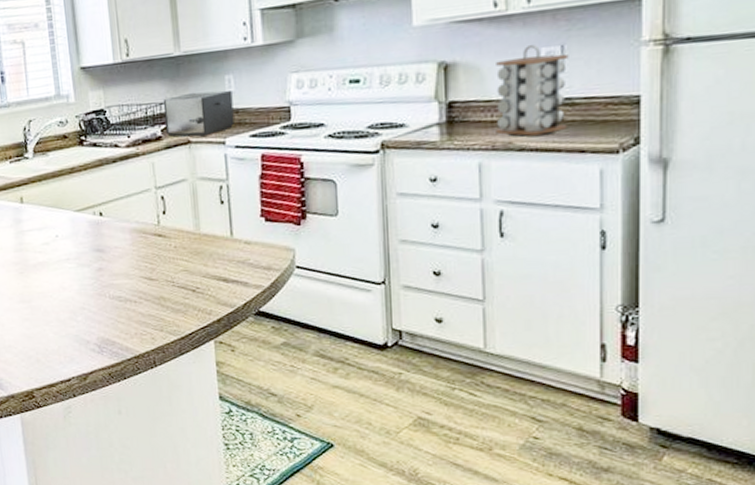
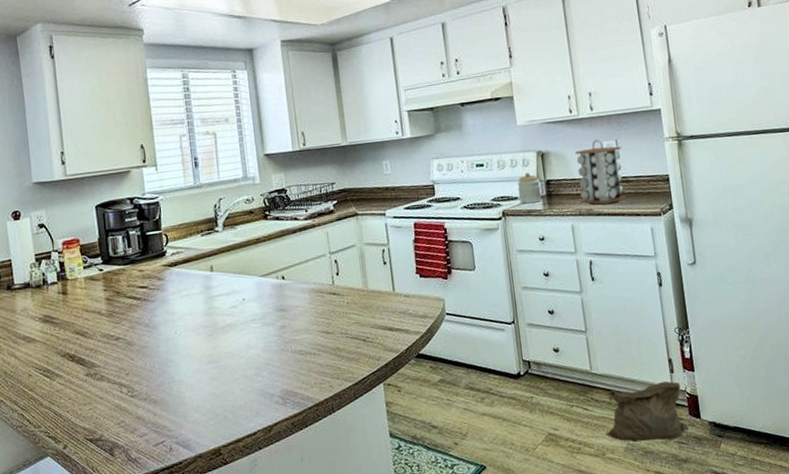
toaster: present [163,90,234,138] -> none [334,172,392,211]
jar: none [405,91,439,134] -> present [517,172,542,204]
bag: none [496,371,618,442] -> present [605,381,689,441]

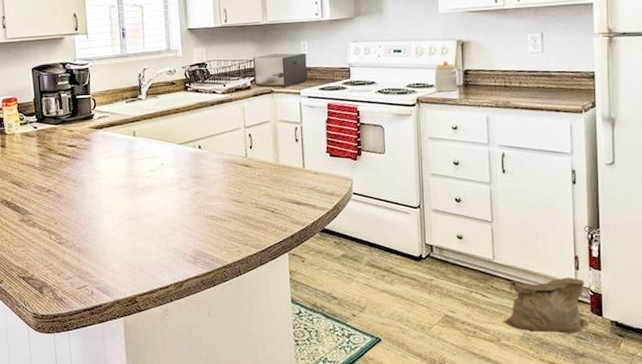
toaster: none [334,172,392,211] -> present [252,52,308,88]
spice rack: present [575,139,627,205] -> none [497,31,547,98]

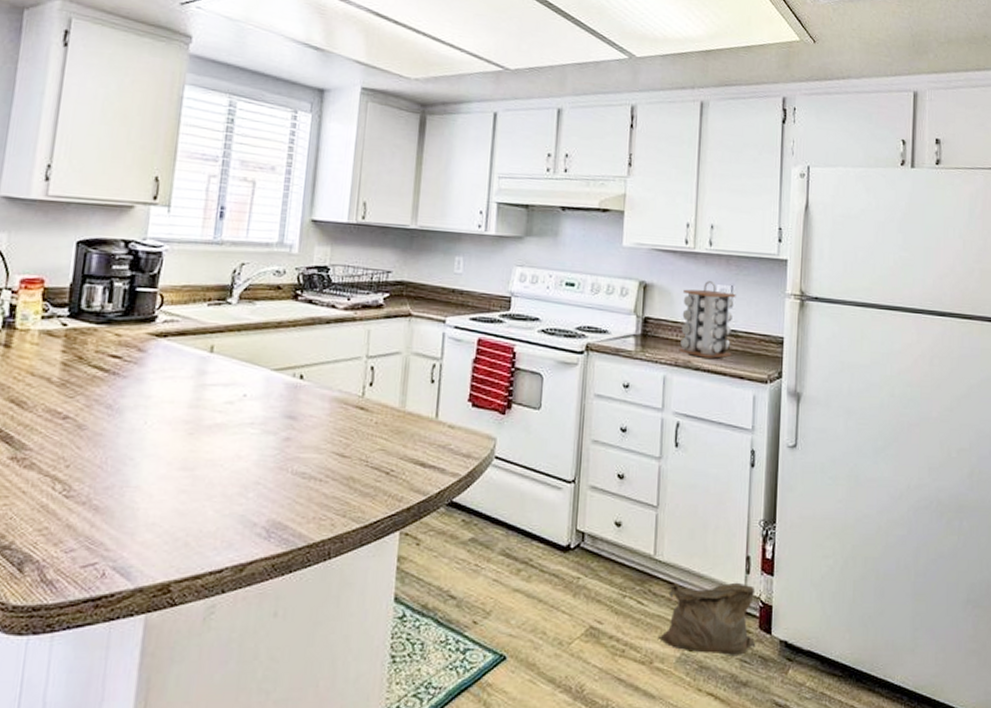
toaster: present [252,52,308,88] -> none [388,266,460,312]
jar: present [434,61,458,92] -> none [608,303,636,342]
spice rack: none [497,31,547,98] -> present [679,280,736,359]

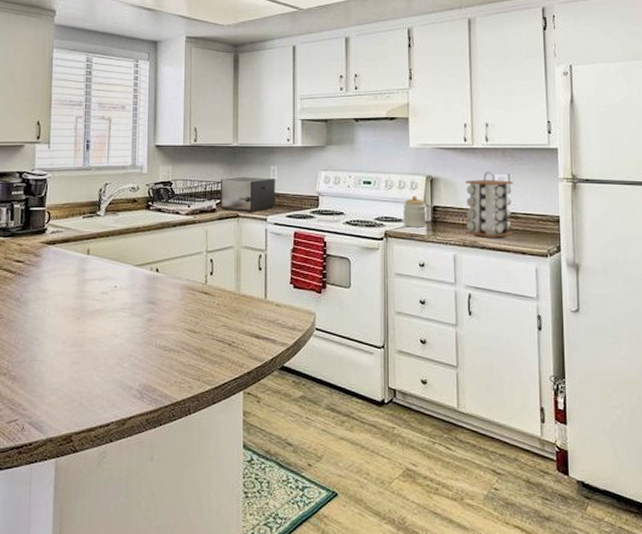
toaster: none [388,266,460,312] -> present [219,176,275,213]
jar: none [608,303,636,342] -> present [403,196,426,227]
bag: present [657,582,756,655] -> none [466,430,555,493]

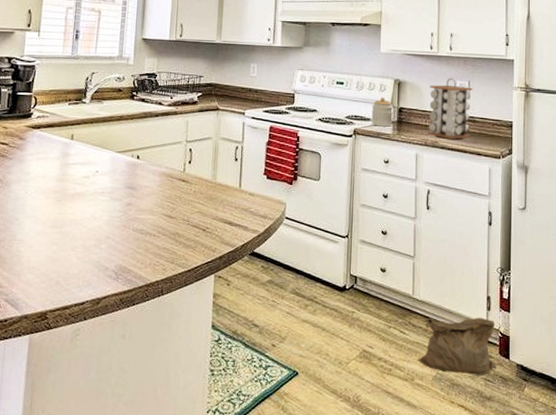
toaster: present [219,176,275,213] -> none [201,72,255,107]
bag: none [466,430,555,493] -> present [417,317,497,375]

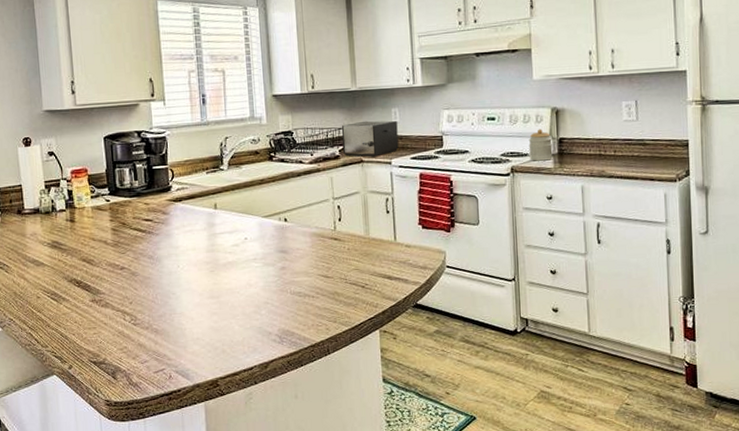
toaster: none [201,72,255,107] -> present [341,120,399,157]
bag: present [417,317,497,375] -> none [598,348,685,406]
spice rack: present [428,77,473,140] -> none [592,98,642,167]

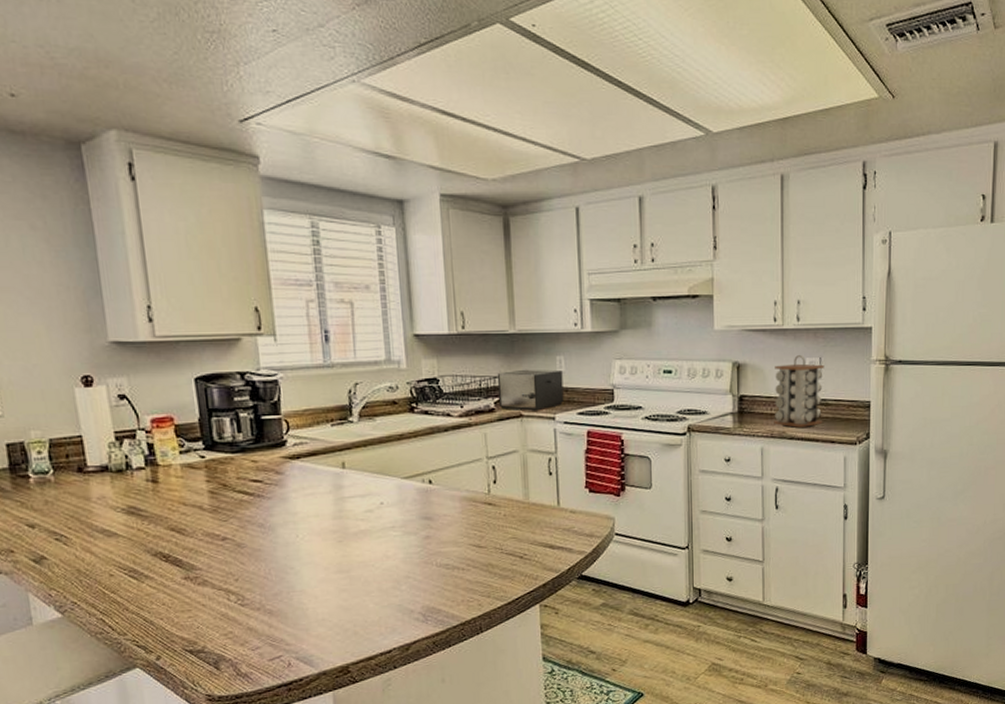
jar: present [528,129,553,161] -> none [707,385,732,420]
spice rack: none [592,98,642,167] -> present [774,354,824,428]

